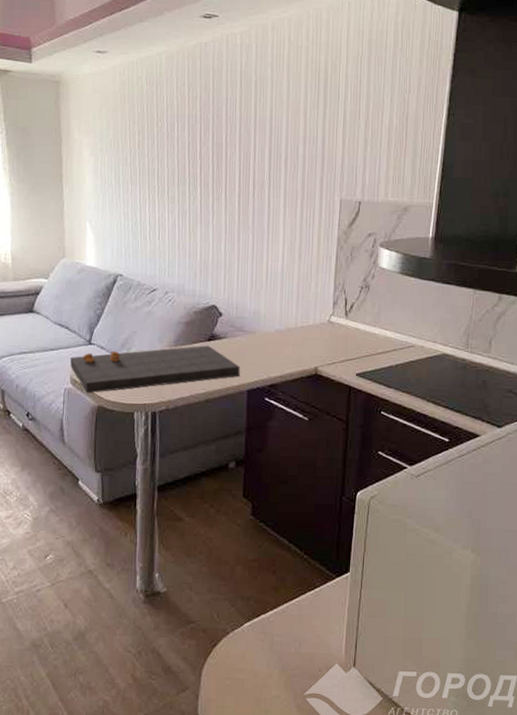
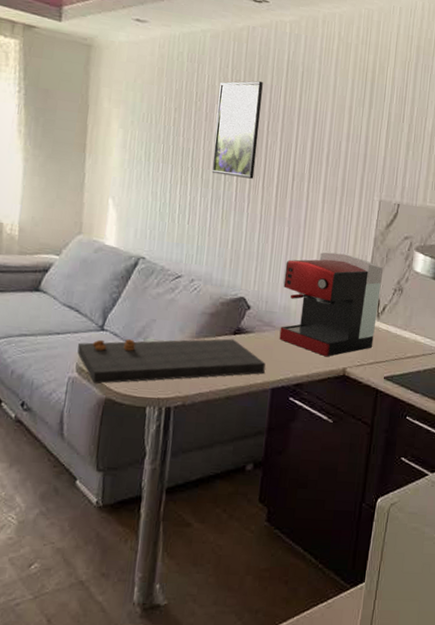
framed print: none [176,96,219,191] -> present [211,81,263,179]
coffee maker: none [251,255,349,358] -> present [279,252,384,357]

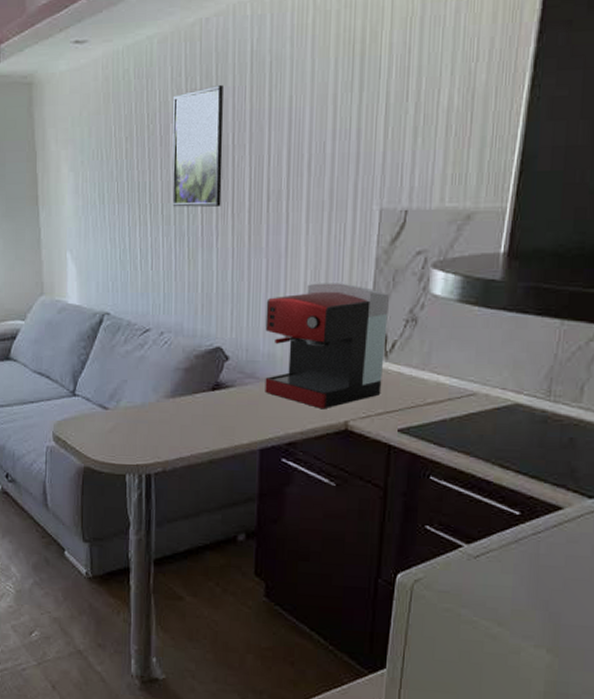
cutting board: present [77,338,266,384] -> none [52,395,251,453]

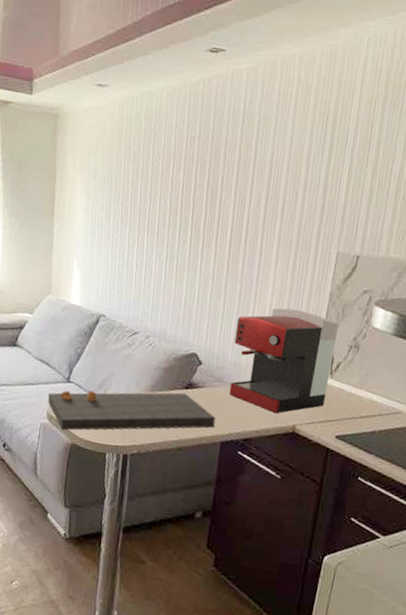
cutting board: none [52,395,251,453] -> present [48,390,216,431]
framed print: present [172,85,224,207] -> none [167,135,218,236]

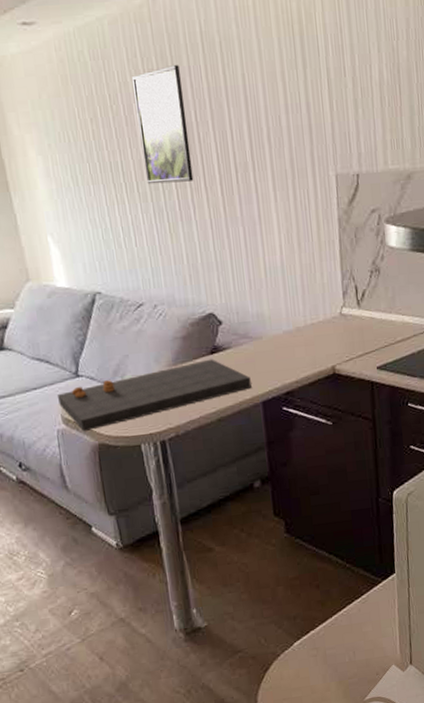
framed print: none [167,135,218,236] -> present [131,65,194,185]
coffee maker: present [229,308,339,414] -> none [248,243,359,359]

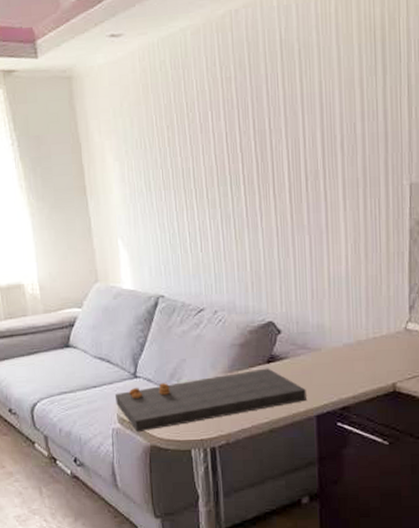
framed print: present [131,65,194,185] -> none [209,73,263,191]

